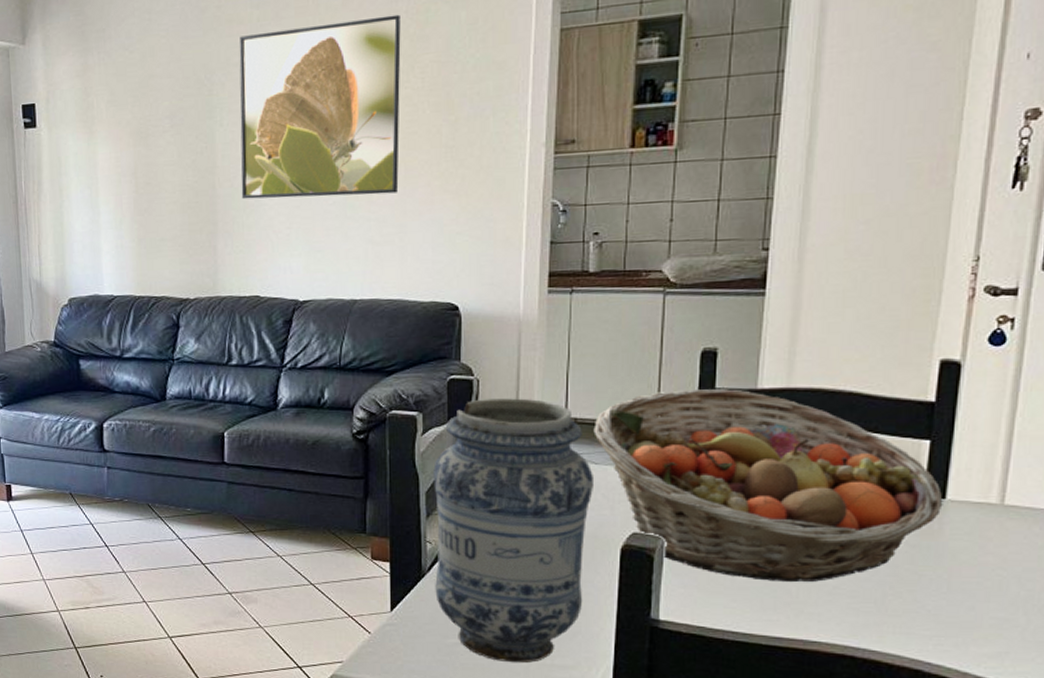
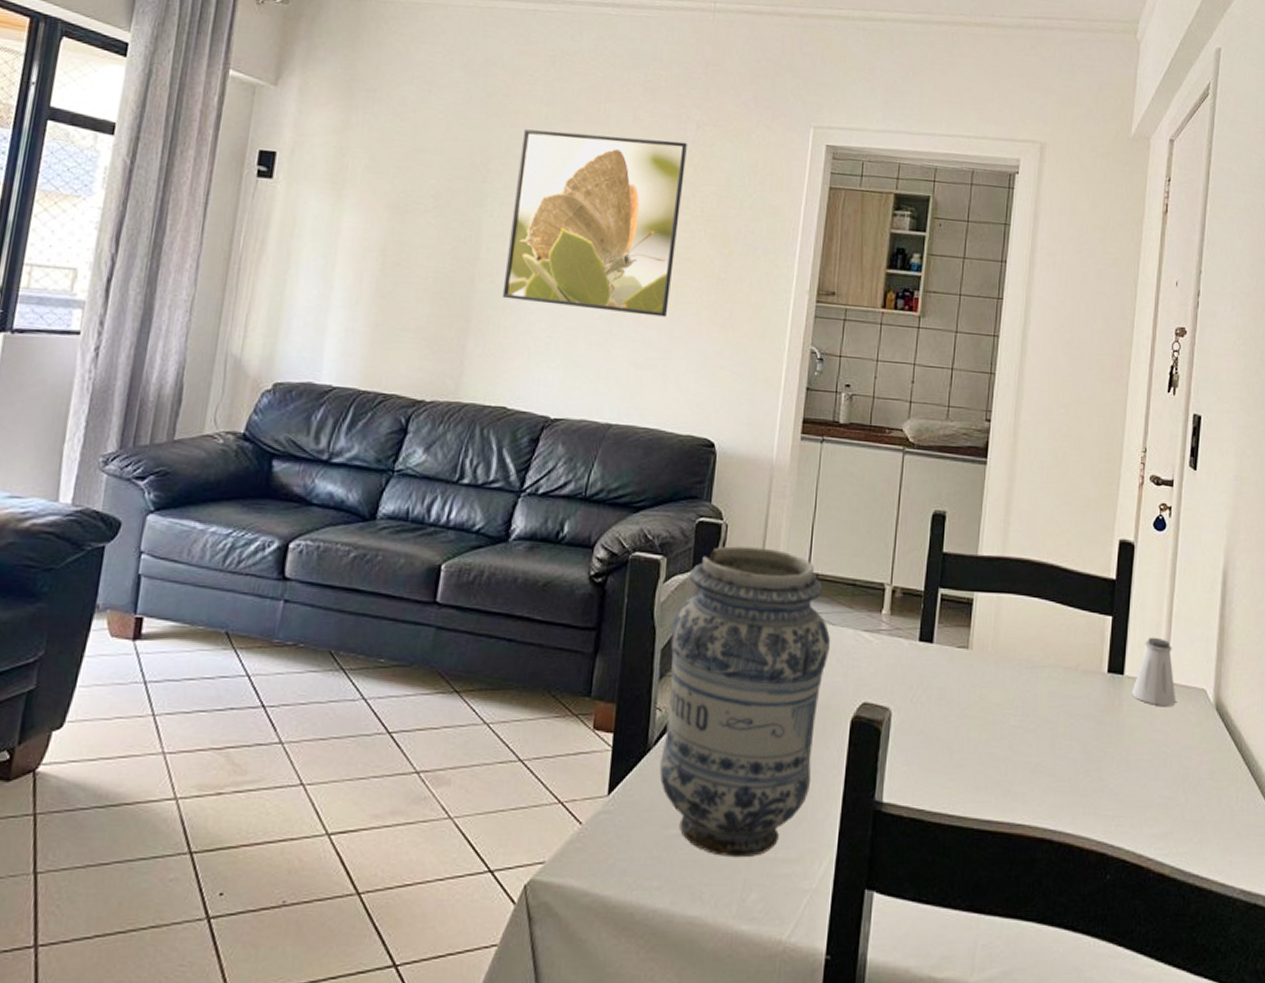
fruit basket: present [593,388,943,583] -> none [833,550,1122,760]
saltshaker: none [955,459,1017,528] -> present [1131,637,1176,706]

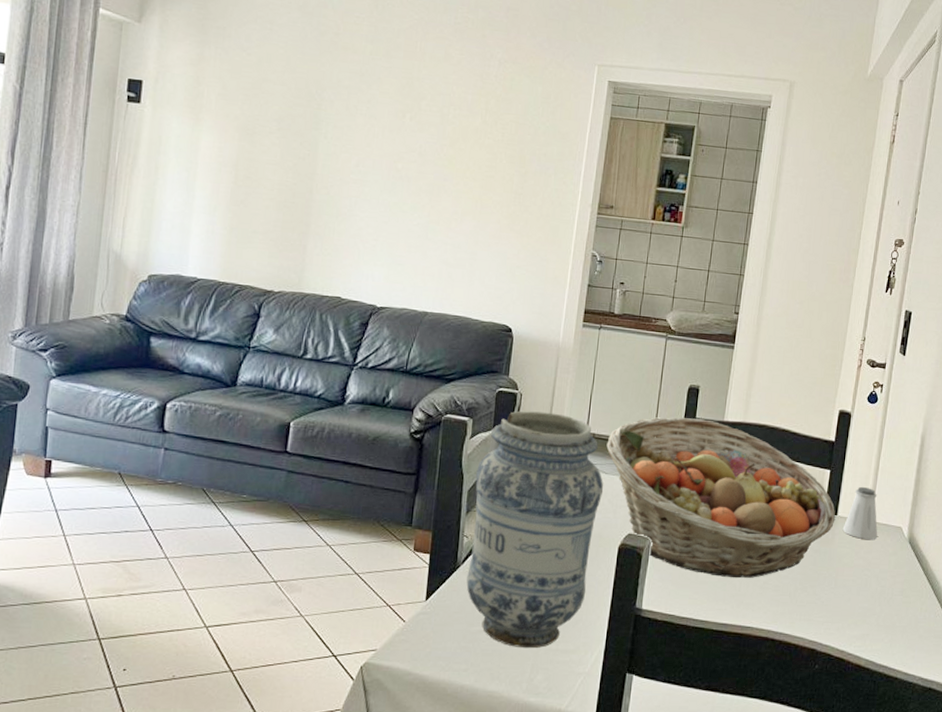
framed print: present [502,129,687,317] -> none [336,64,491,225]
fruit basket: none [833,550,1122,760] -> present [606,416,836,579]

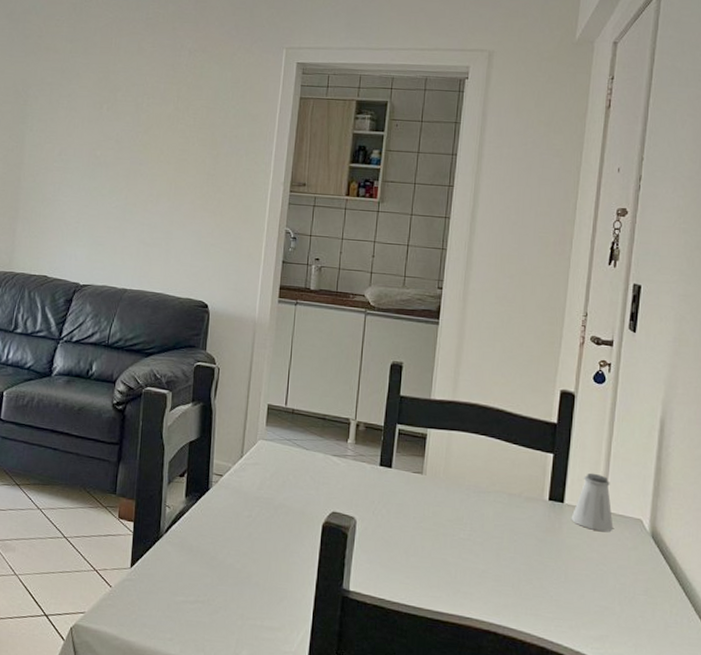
vase: present [466,411,604,649] -> none [169,385,305,623]
fruit basket: present [606,416,836,579] -> none [306,393,562,566]

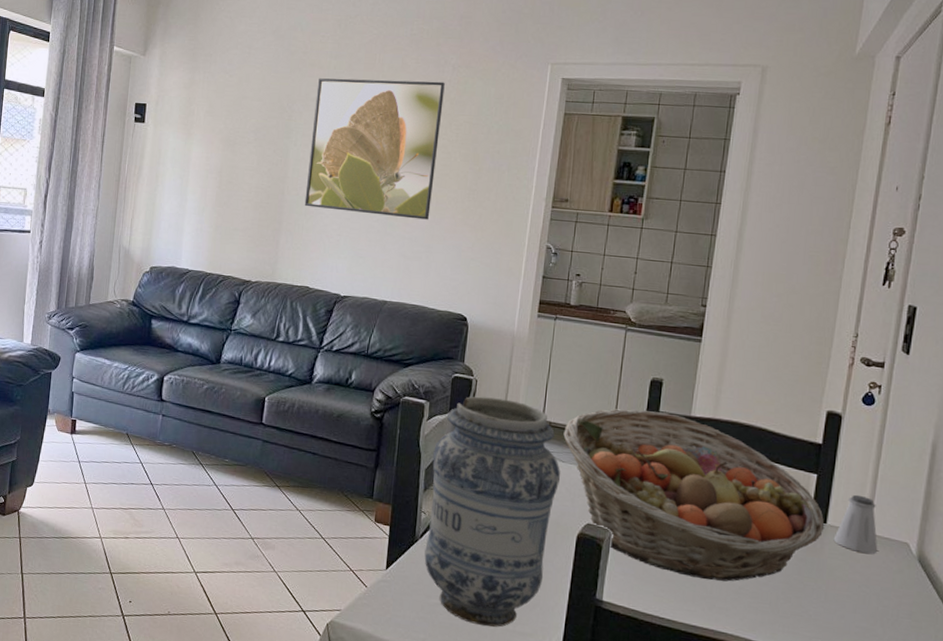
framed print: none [41,62,182,206] -> present [304,78,445,220]
vase: none [169,385,305,623] -> present [424,396,561,627]
fruit basket: none [306,393,562,566] -> present [563,409,825,582]

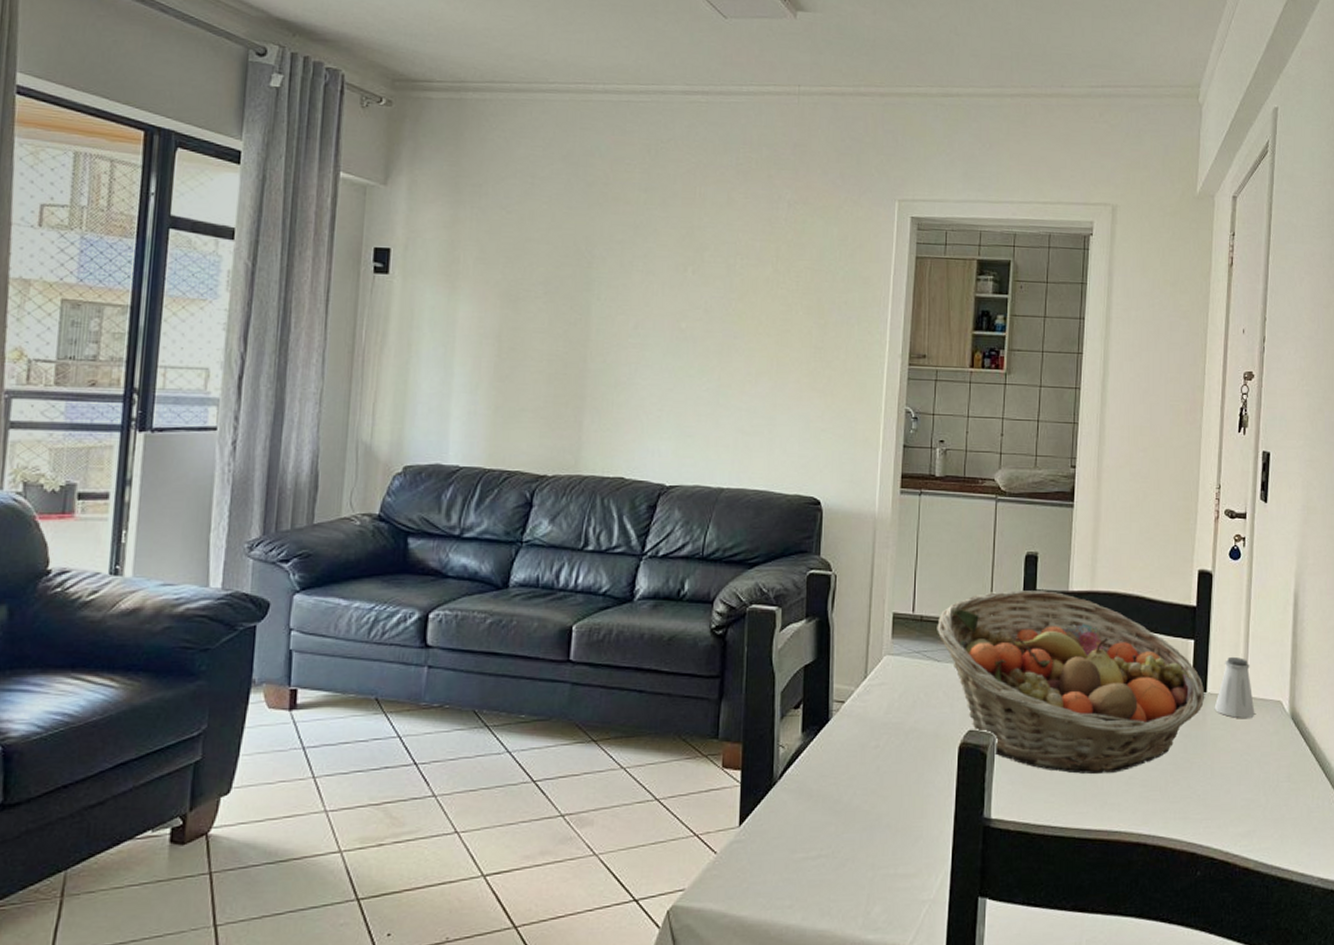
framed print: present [304,78,445,220] -> none [613,215,780,386]
vase: present [424,396,561,627] -> none [785,595,937,876]

